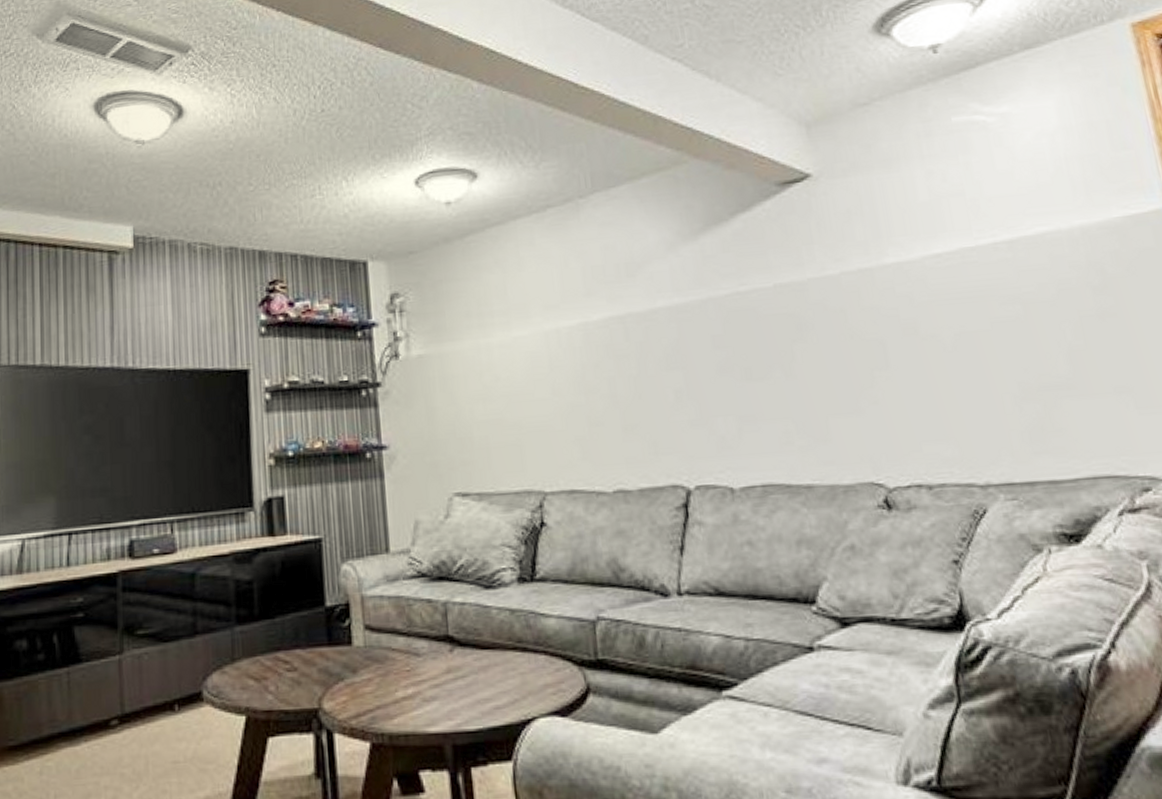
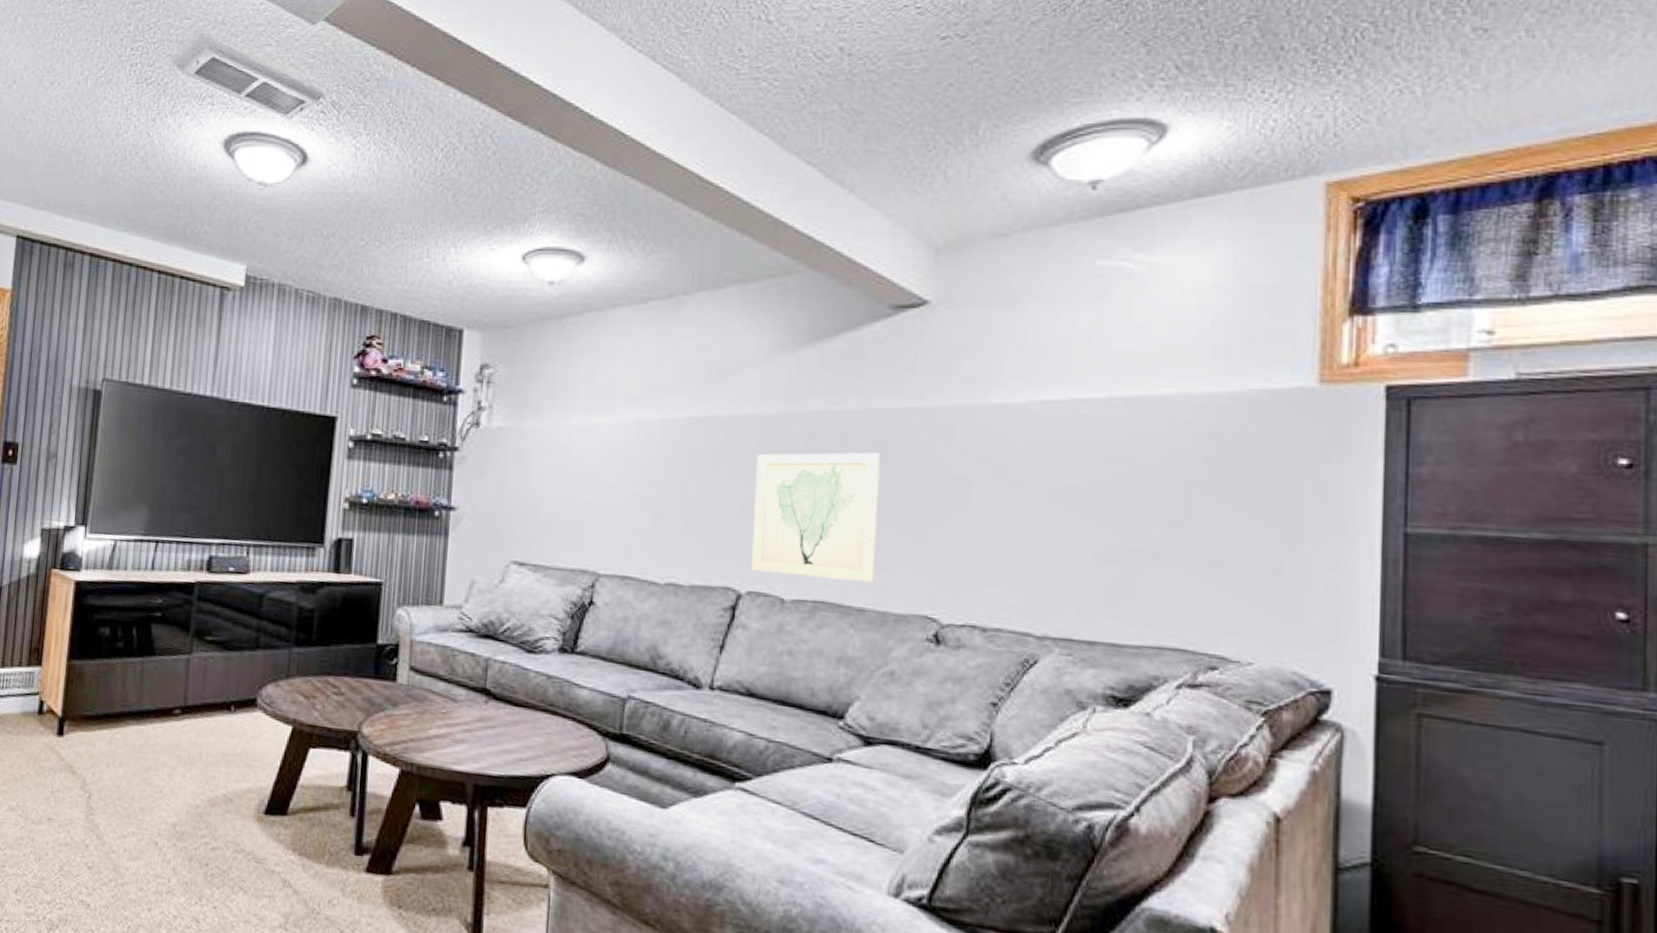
wall art: none [679,326,816,464] -> present [751,452,880,582]

